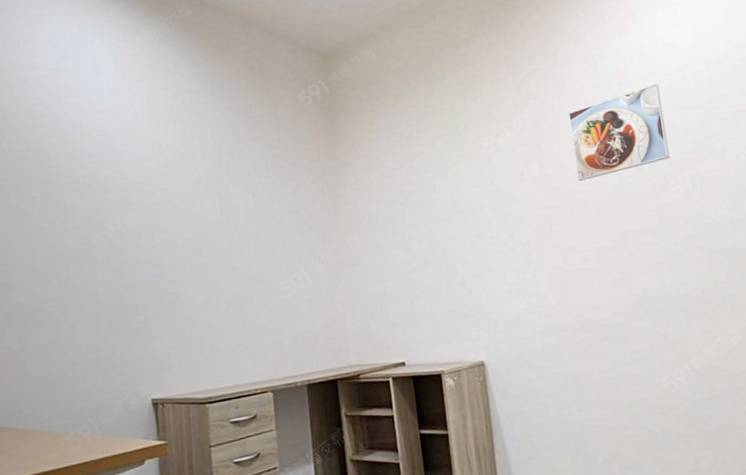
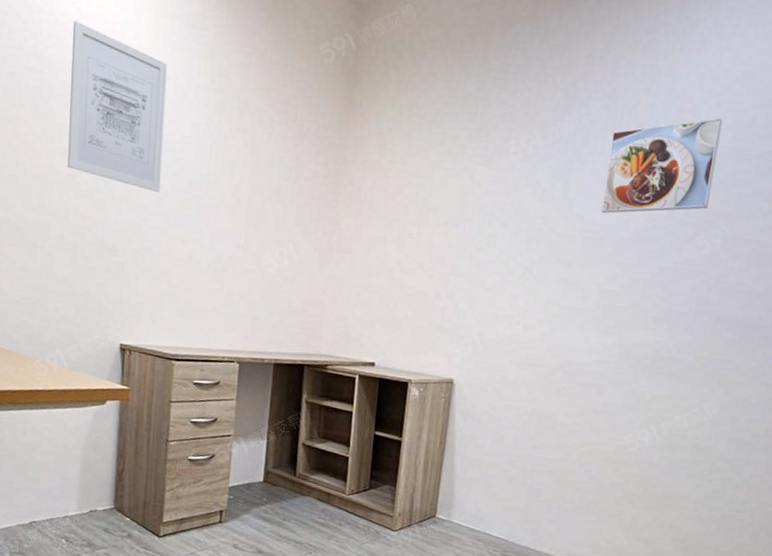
wall art: none [74,117,172,248] -> present [67,20,168,192]

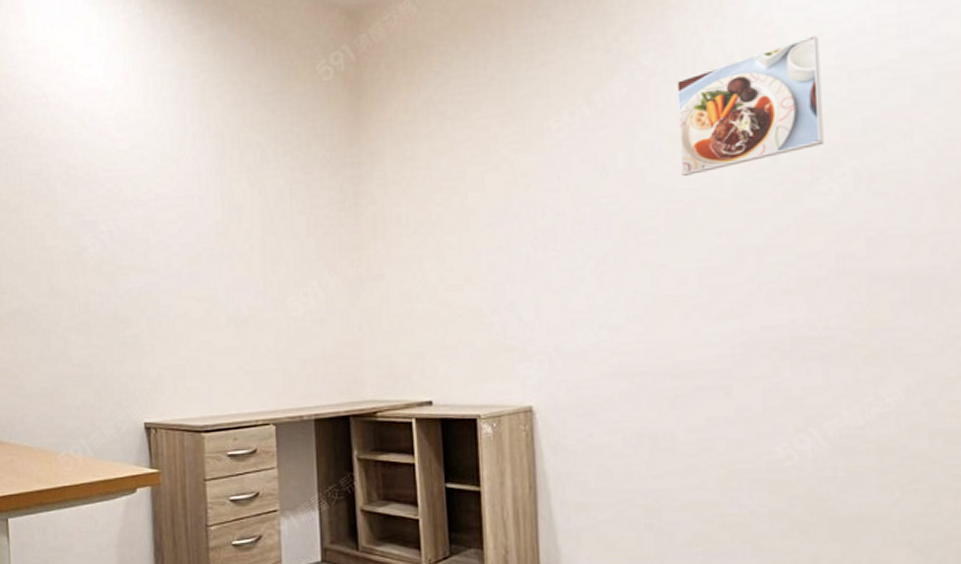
wall art: present [67,20,168,192] -> none [64,98,168,253]

